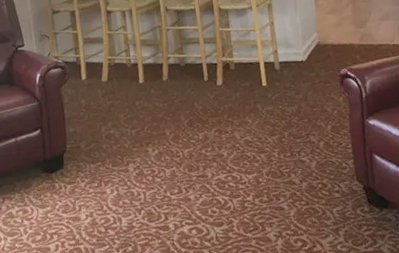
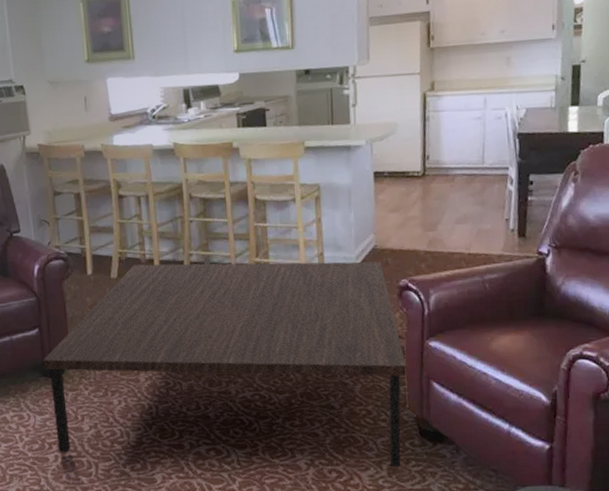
coffee table: none [44,55,355,242] -> present [42,261,406,467]

